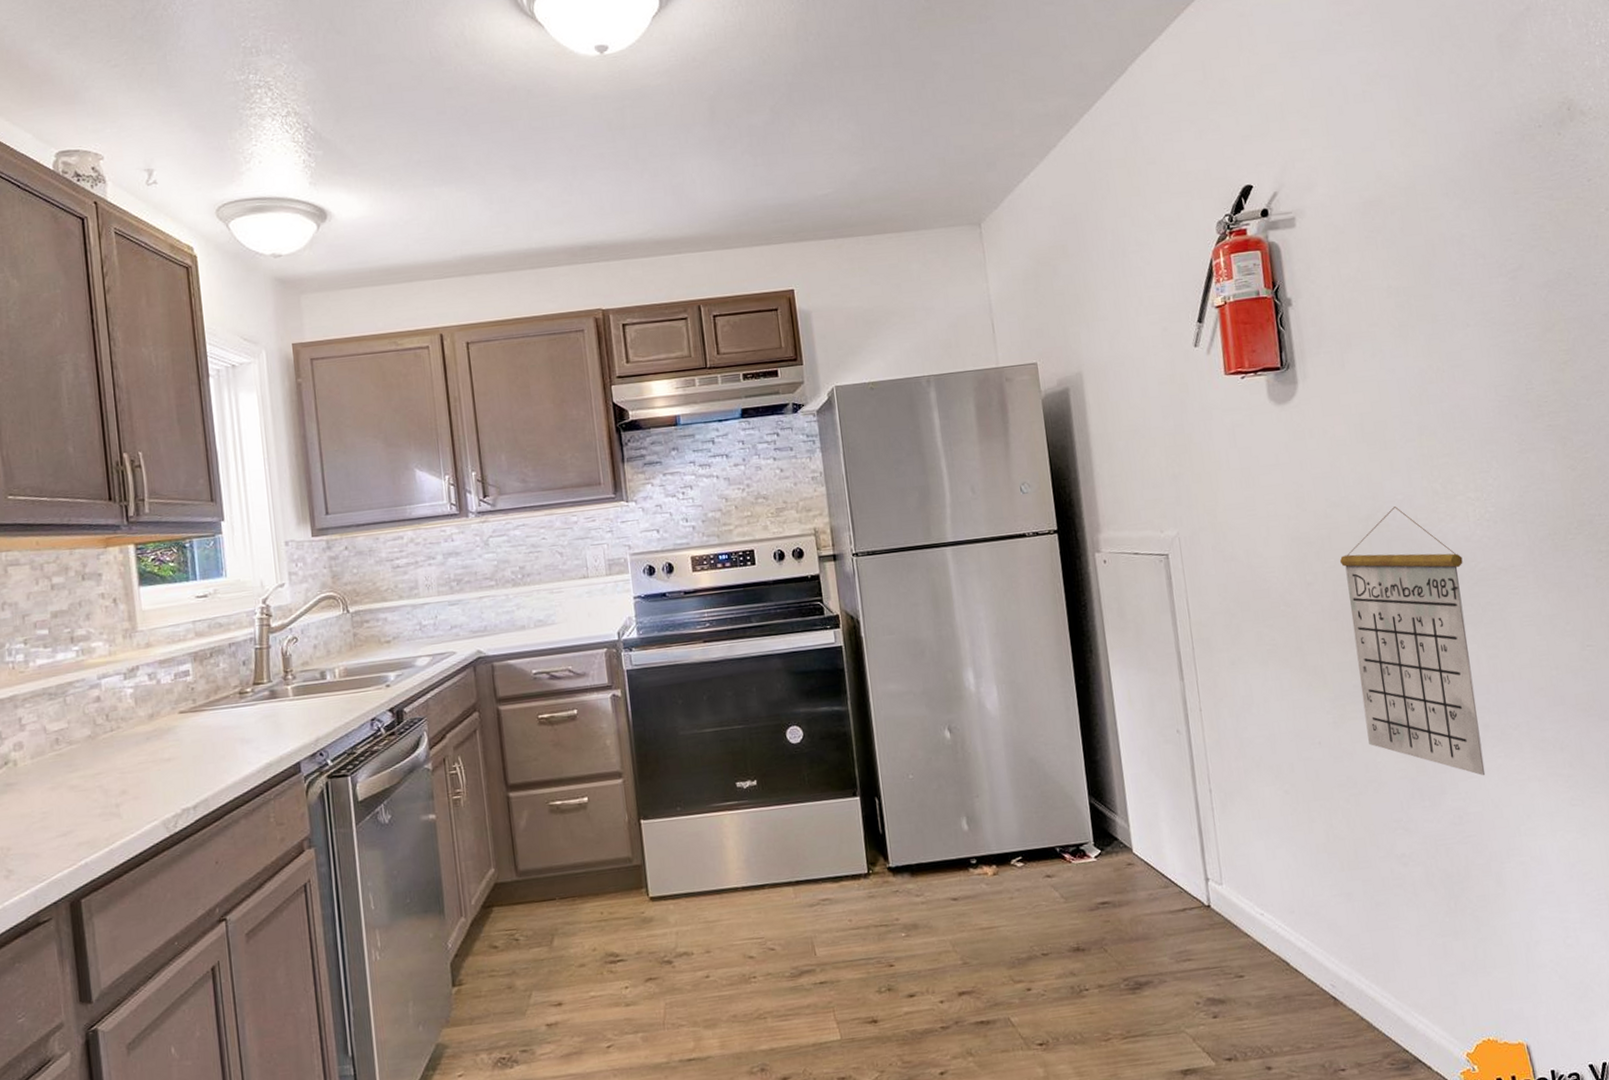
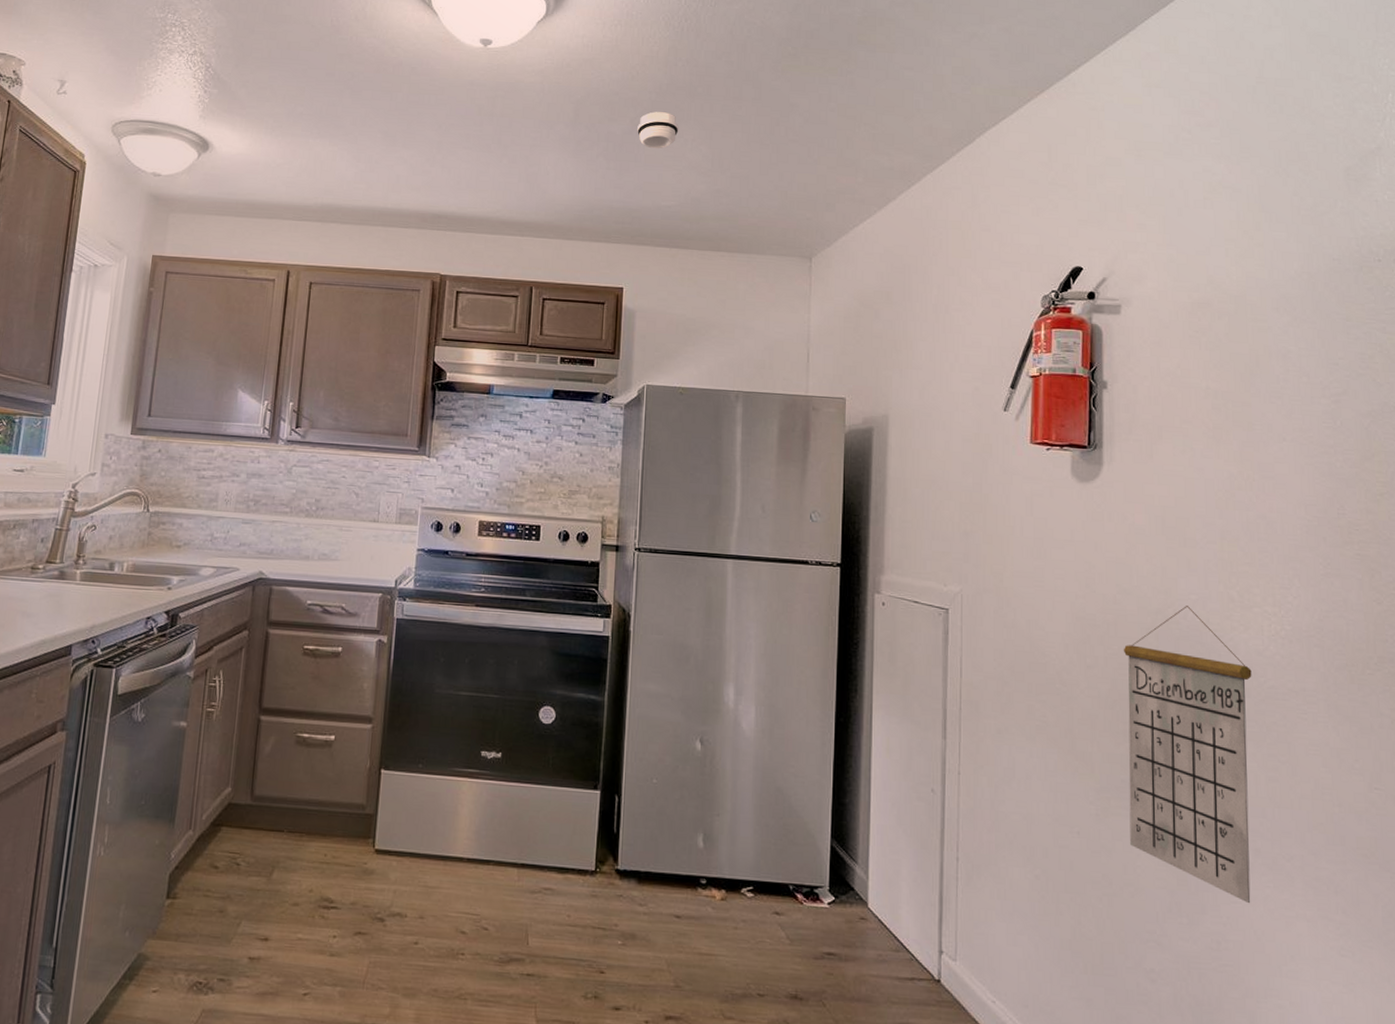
smoke detector: none [778,93,823,136] -> present [637,112,679,149]

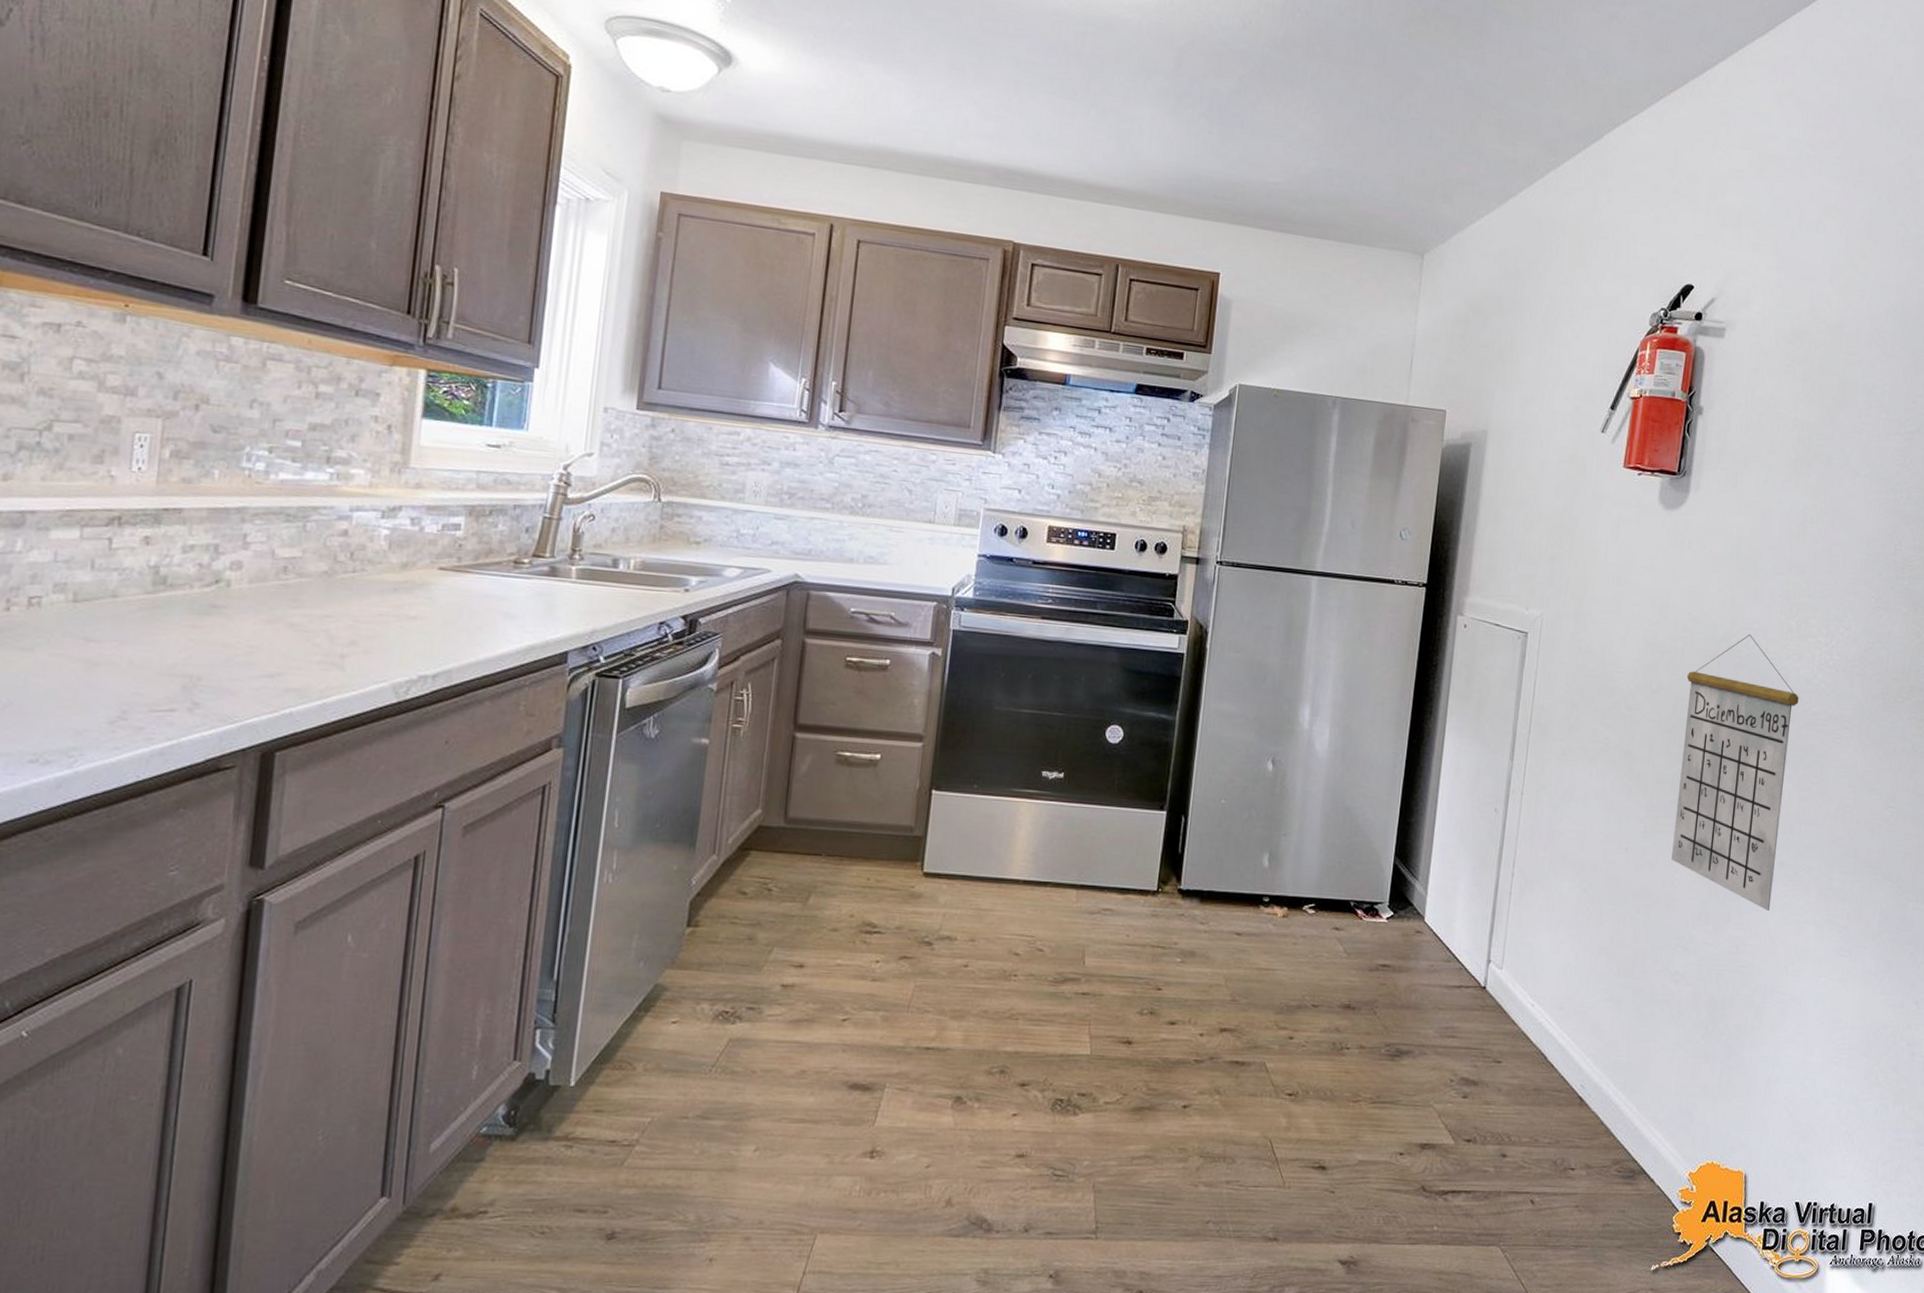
smoke detector: present [637,112,679,149] -> none [1245,70,1293,115]

